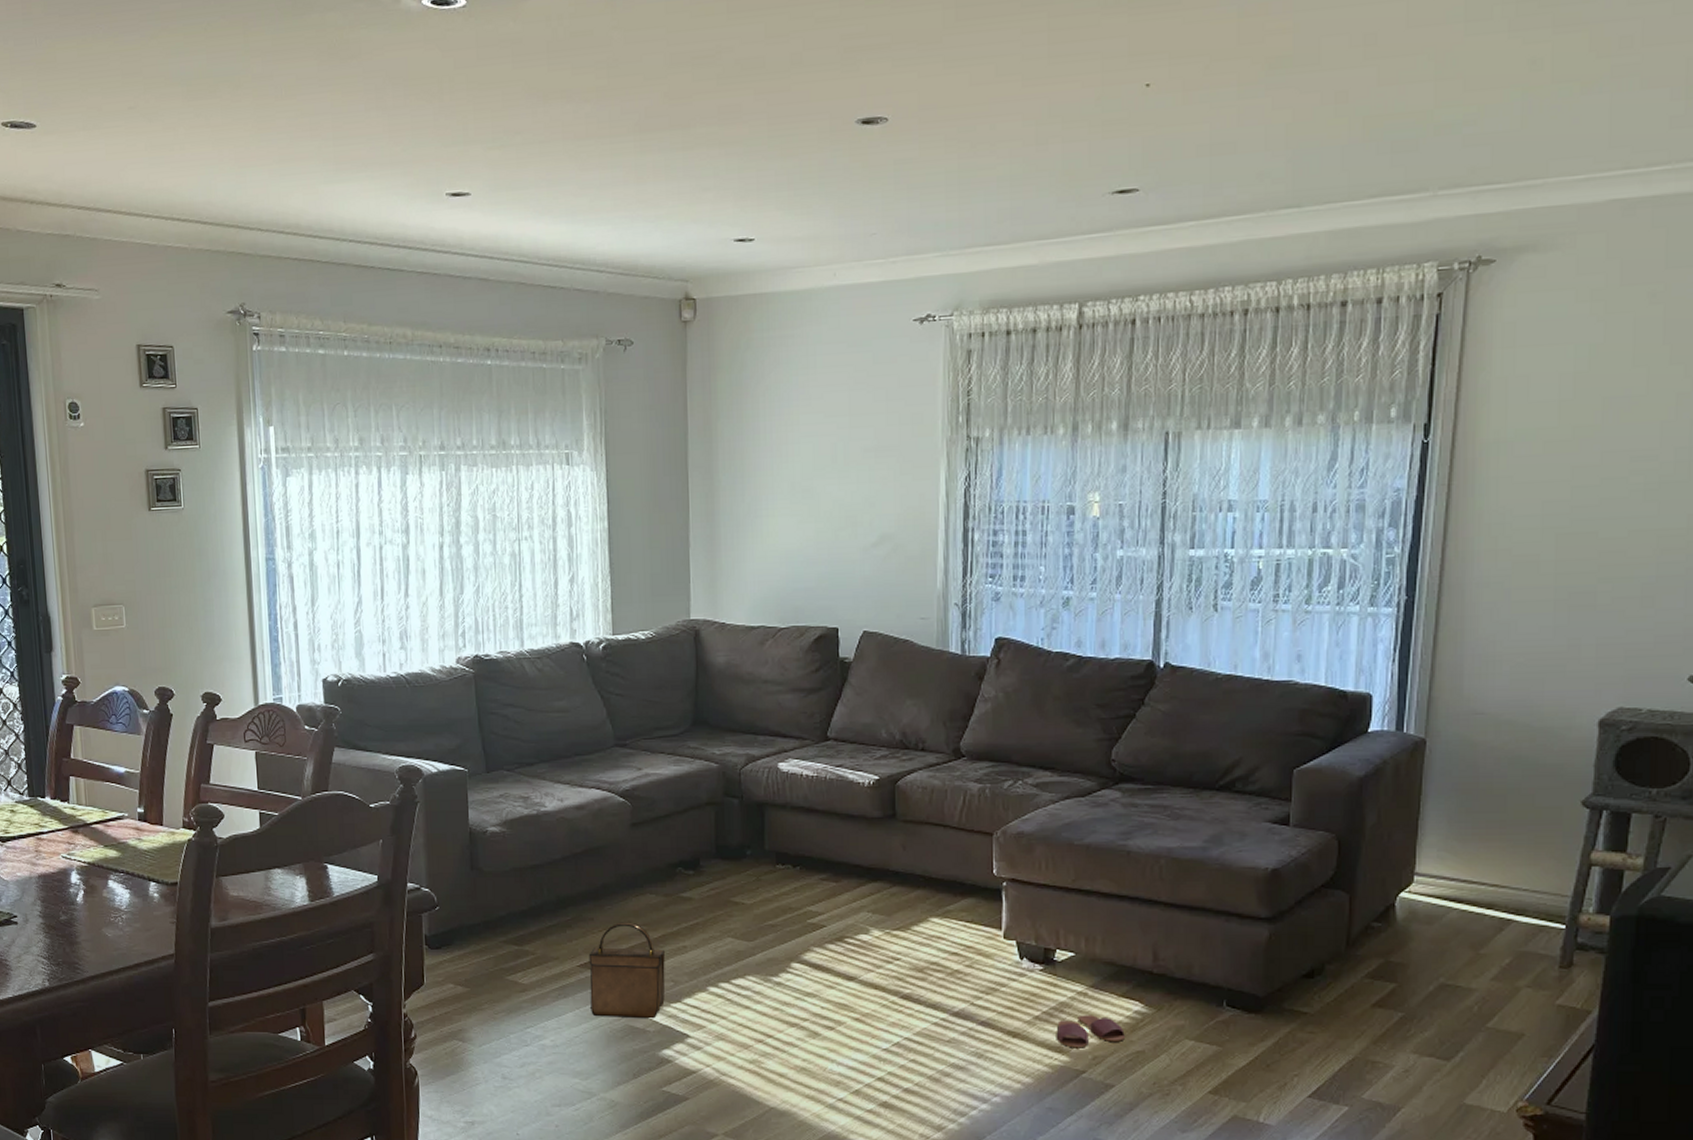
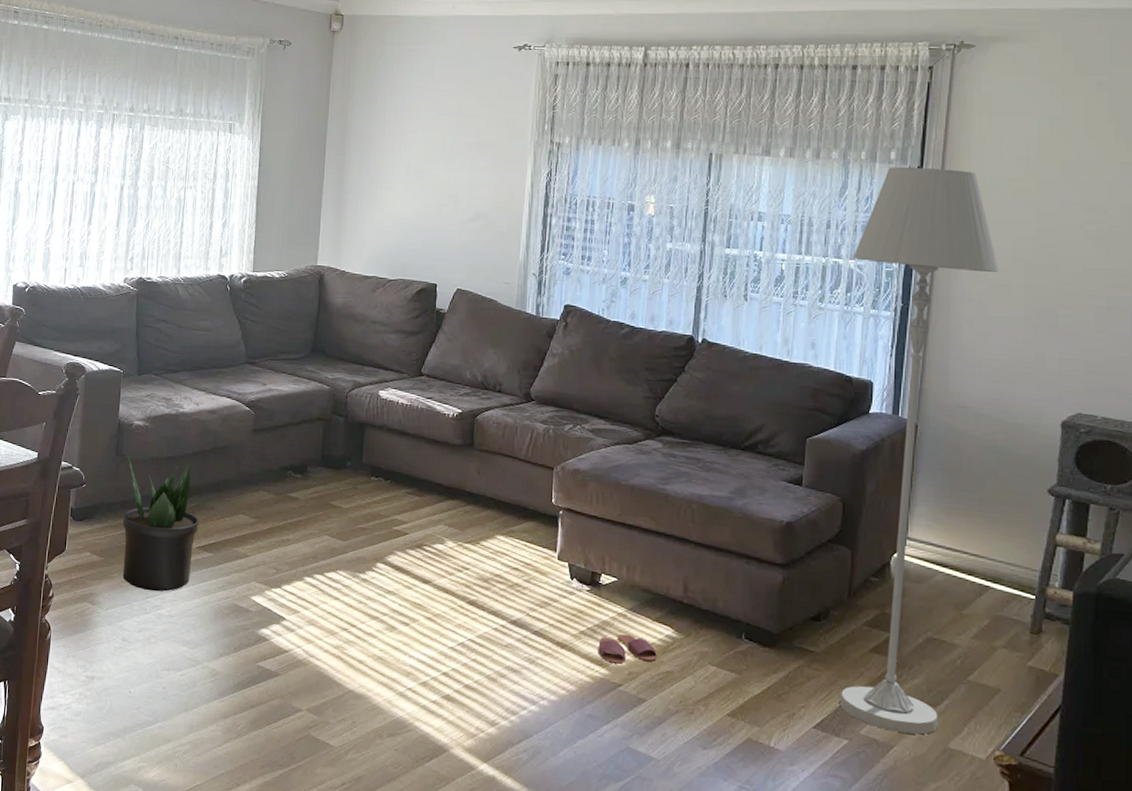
planter: none [486,868,578,1021] -> present [122,457,199,592]
handbag: present [588,922,666,1019] -> none [203,513,271,601]
floor lamp: none [1338,422,1525,1093] -> present [839,166,999,735]

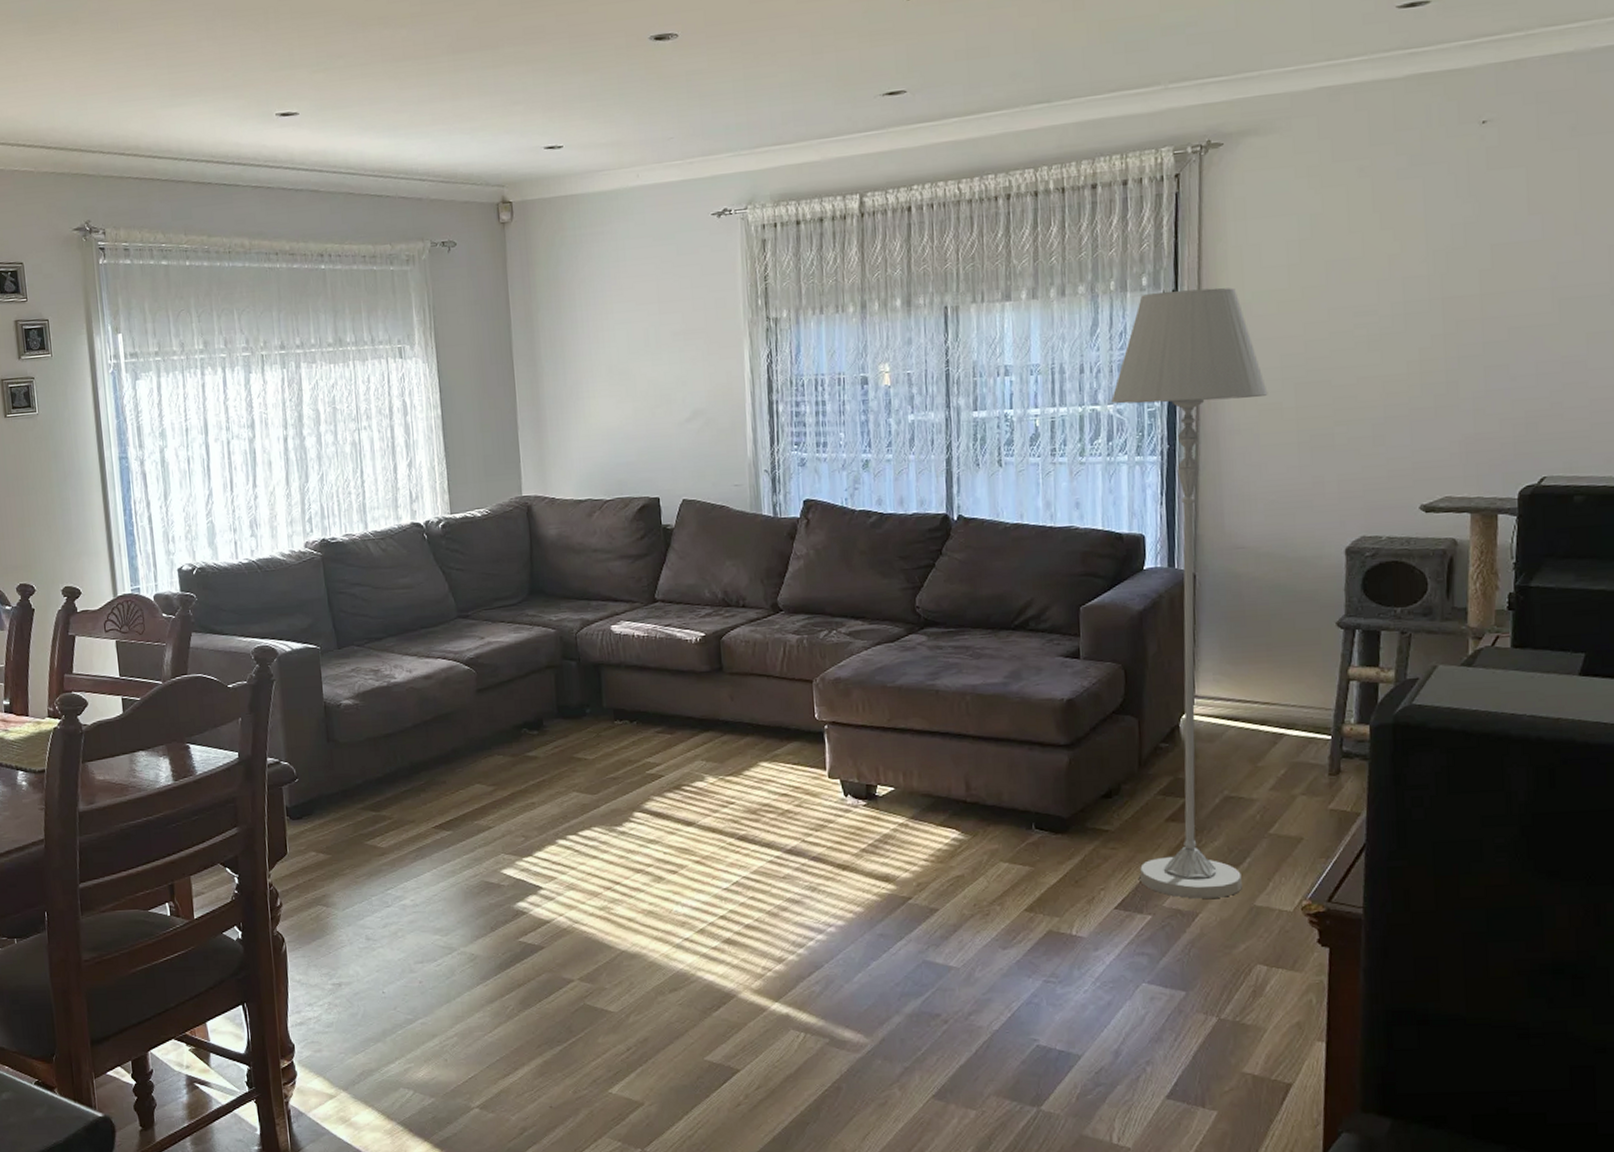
planter: present [122,457,199,592] -> none [342,736,432,882]
slippers: present [598,633,657,664] -> none [882,844,945,877]

